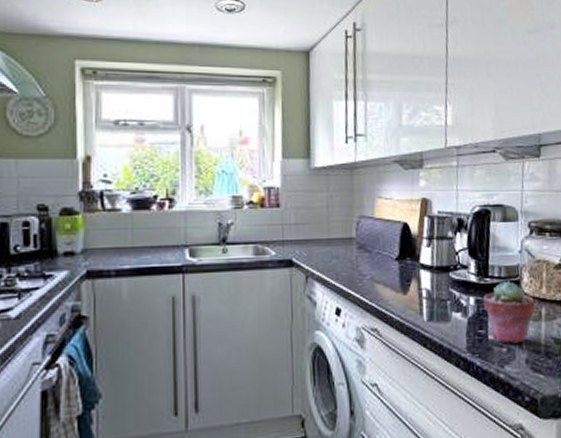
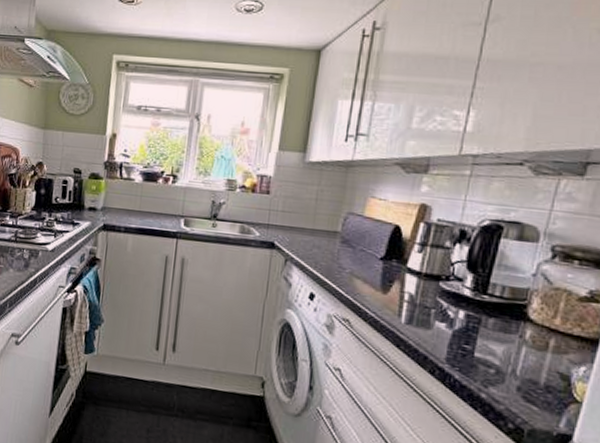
potted succulent: present [482,281,535,344] -> none [473,302,543,369]

